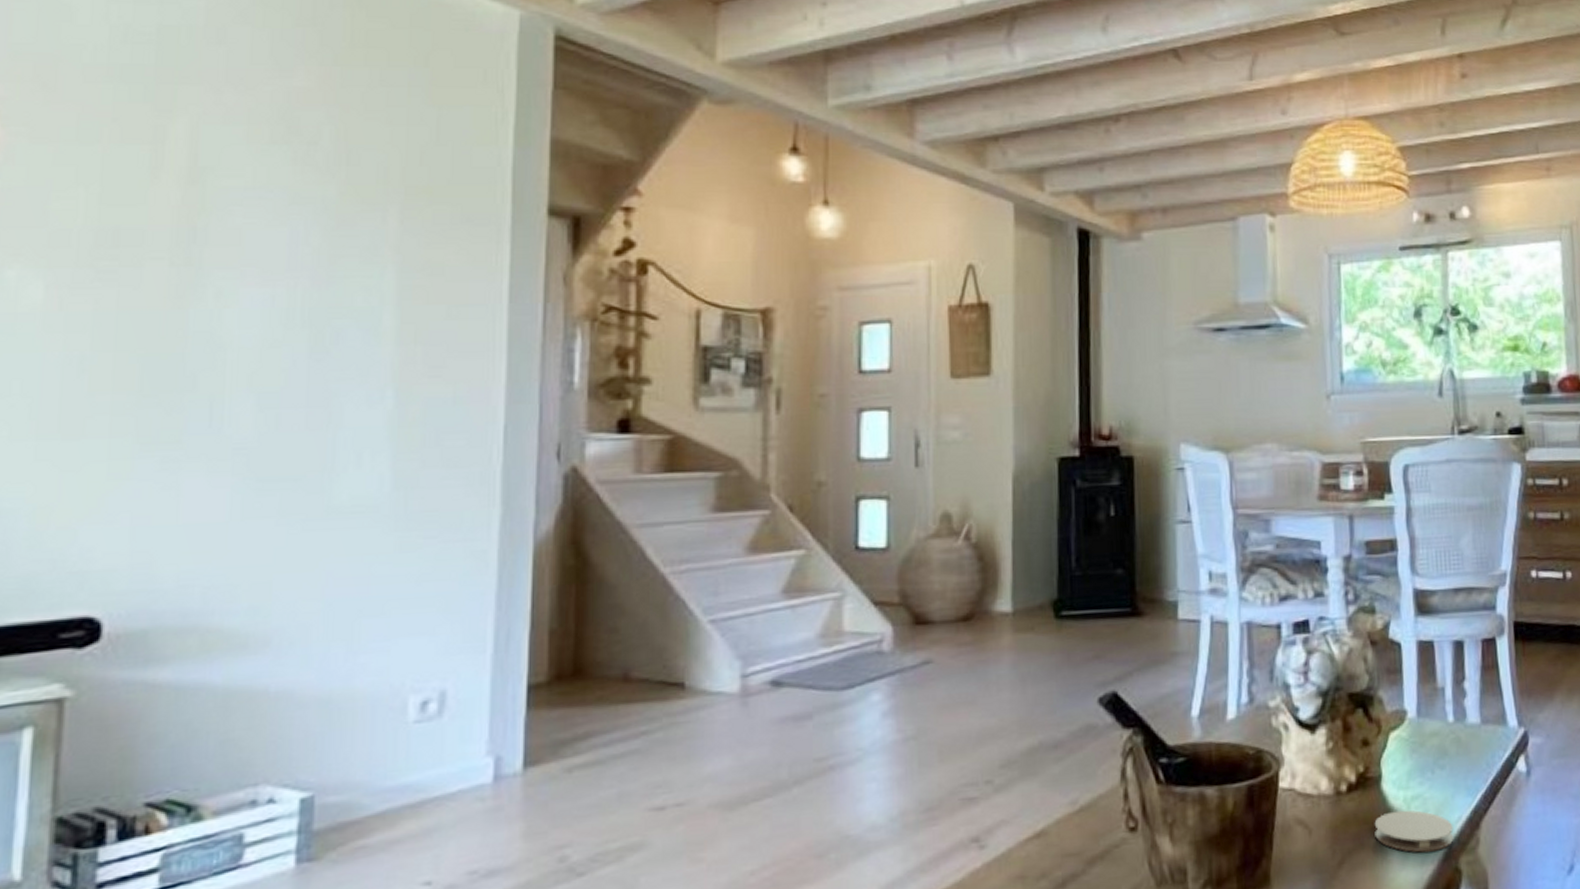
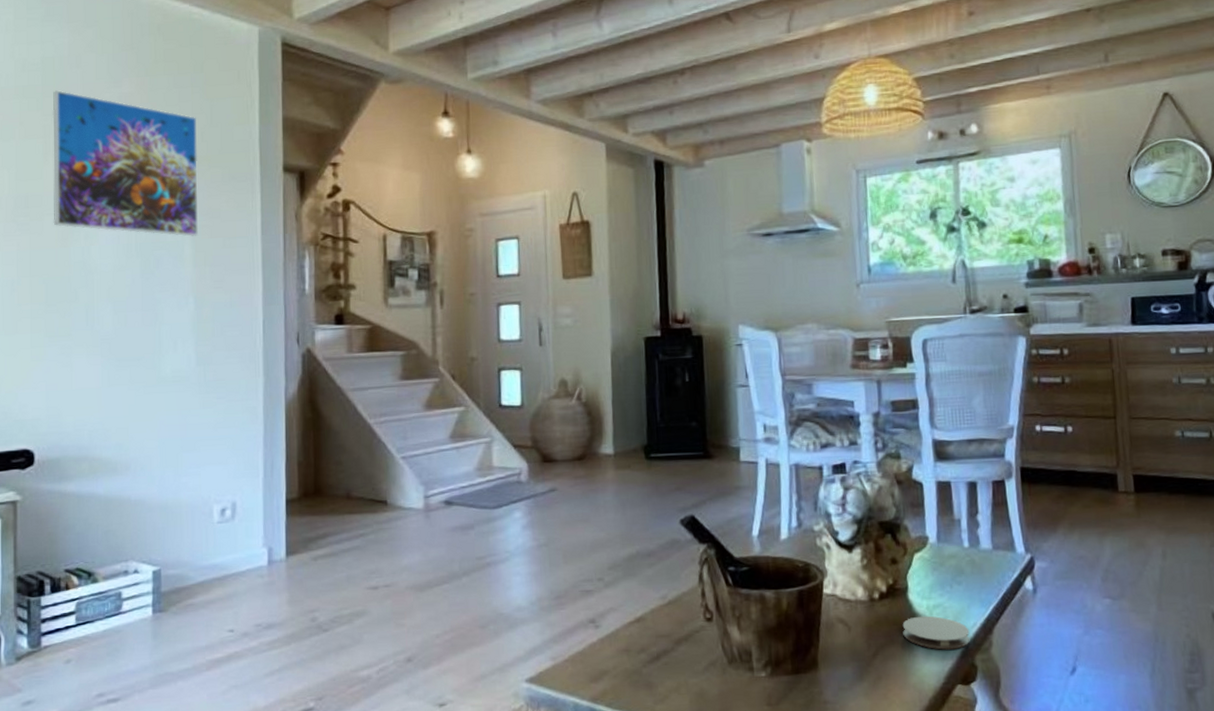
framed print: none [160,75,415,301] -> present [52,90,198,236]

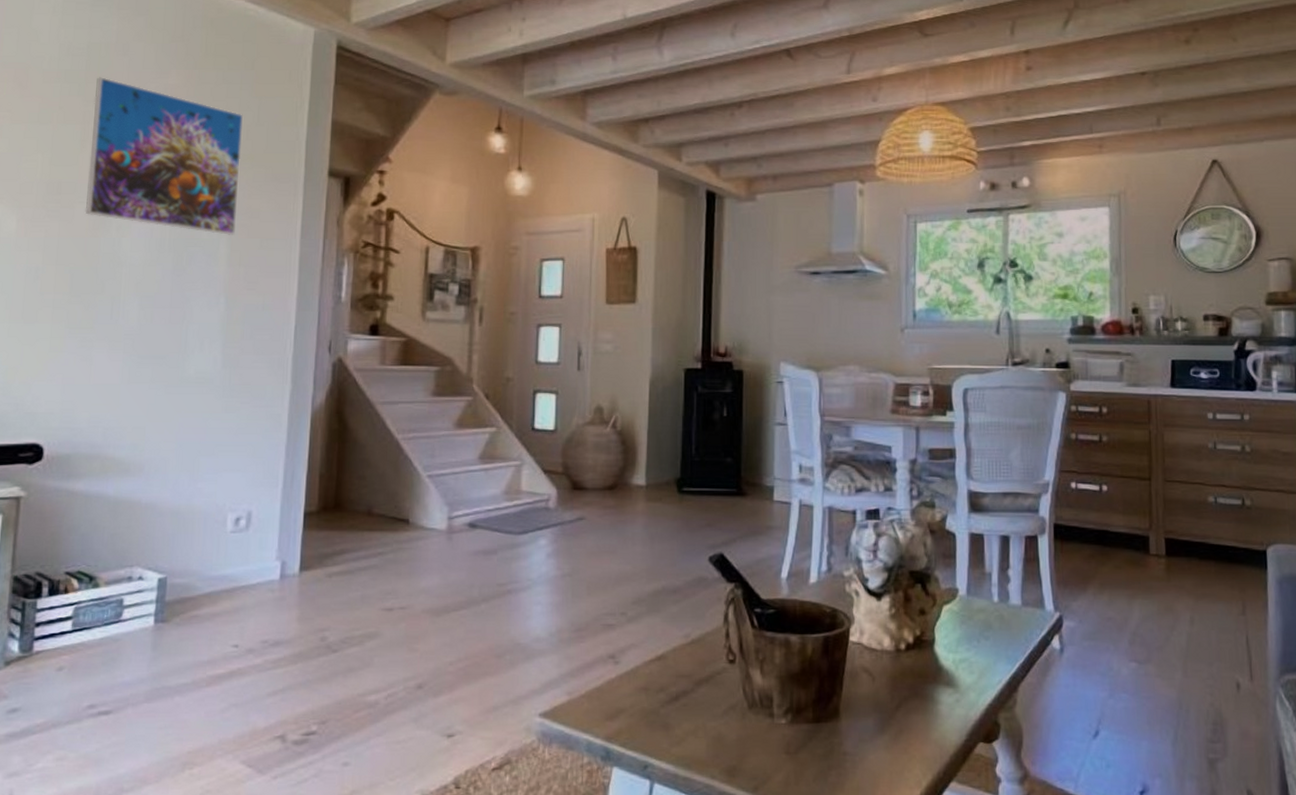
coaster: present [902,615,970,650] -> none [927,670,995,706]

